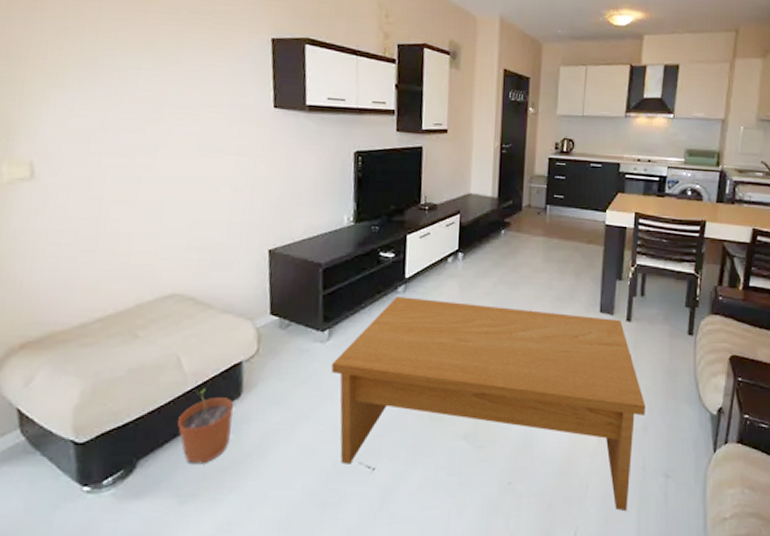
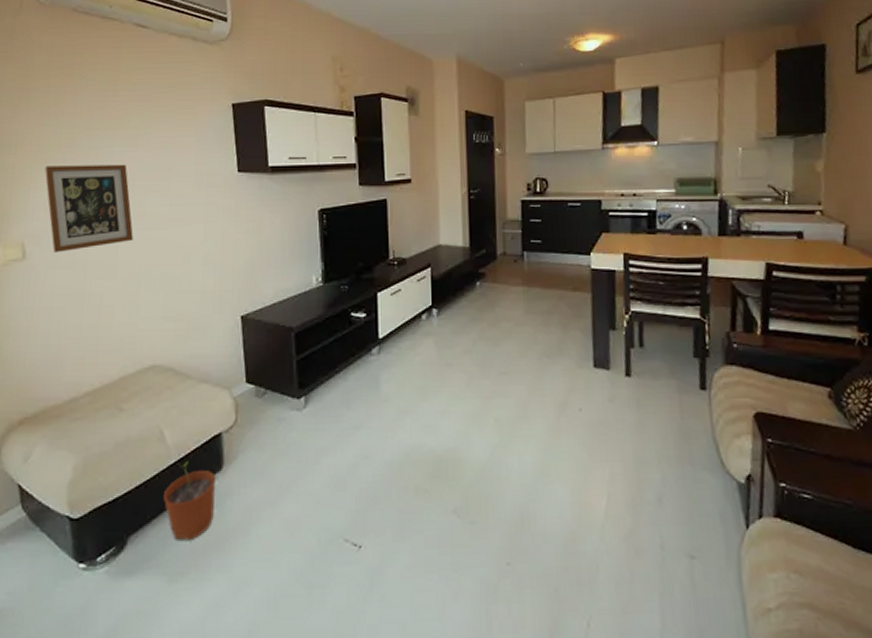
picture frame: none [59,83,158,175] -> present [44,164,133,253]
coffee table: present [332,295,645,511] -> none [310,358,658,598]

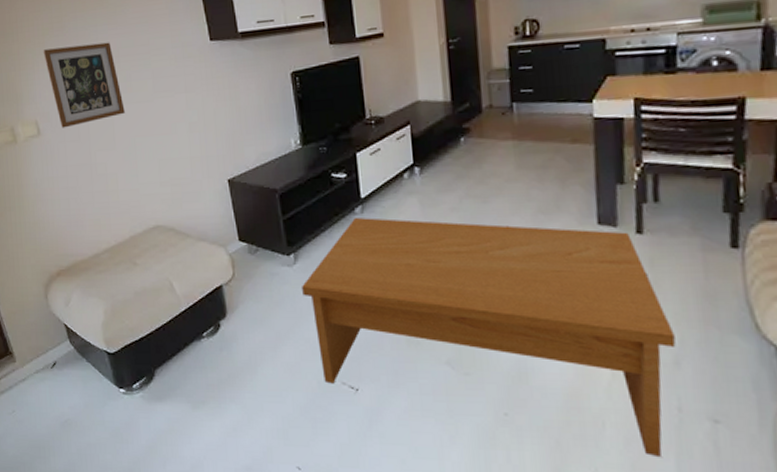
plant pot: present [164,461,215,541] -> none [180,309,224,376]
coffee table: none [310,358,658,598] -> present [302,217,676,456]

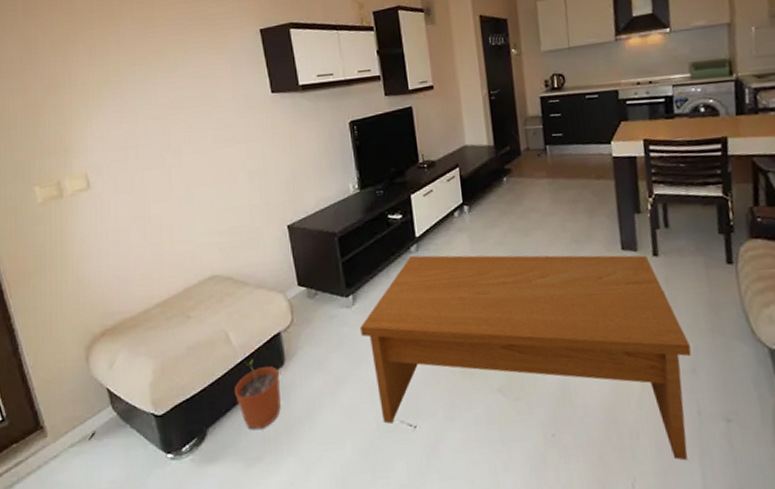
picture frame: present [43,42,125,128] -> none [98,94,183,181]
plant pot: none [180,309,224,376] -> present [235,359,281,430]

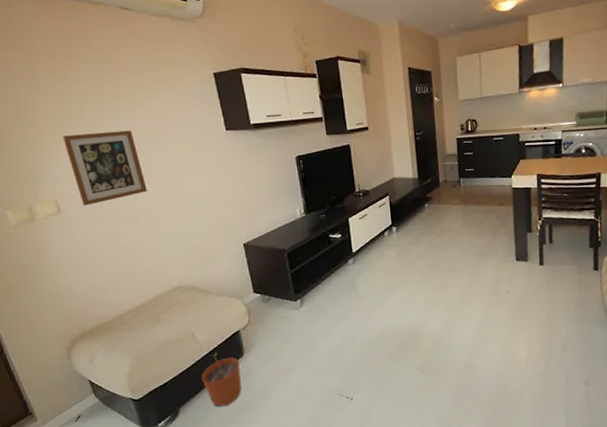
picture frame: none [98,94,183,181] -> present [62,130,147,206]
coffee table: present [360,255,691,460] -> none [307,264,564,413]

